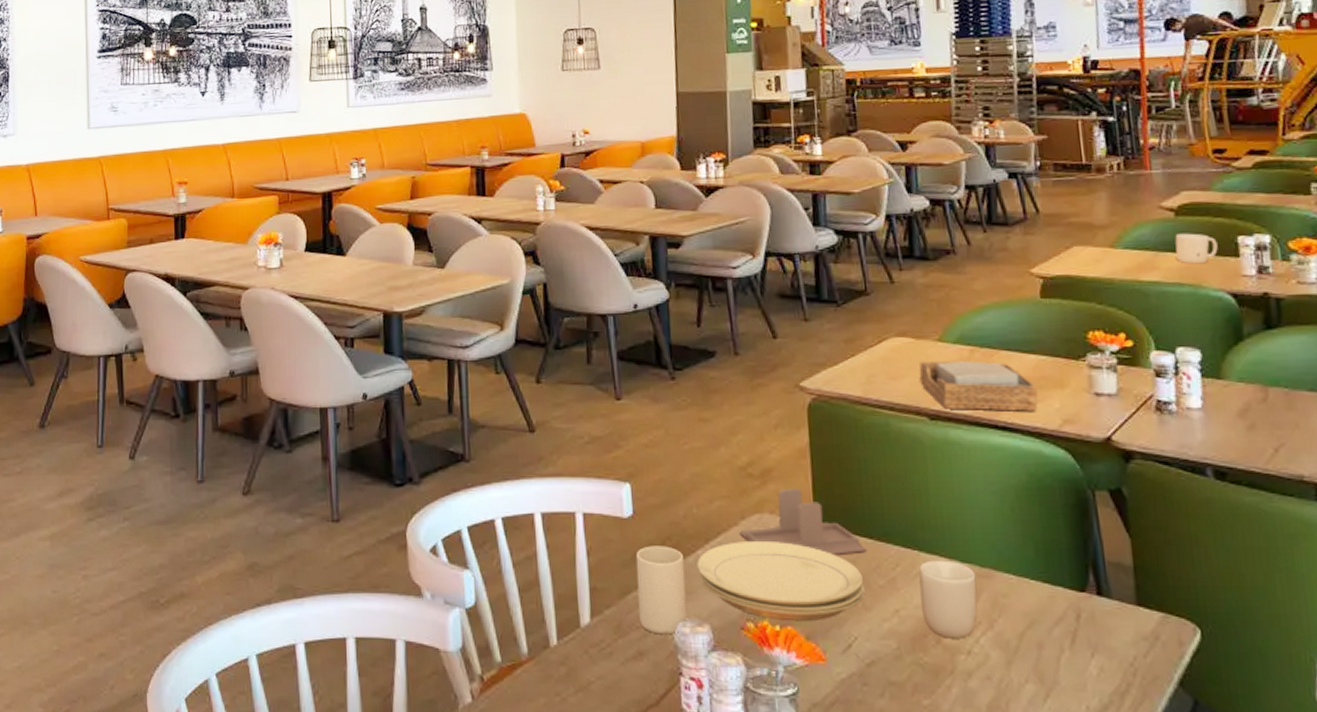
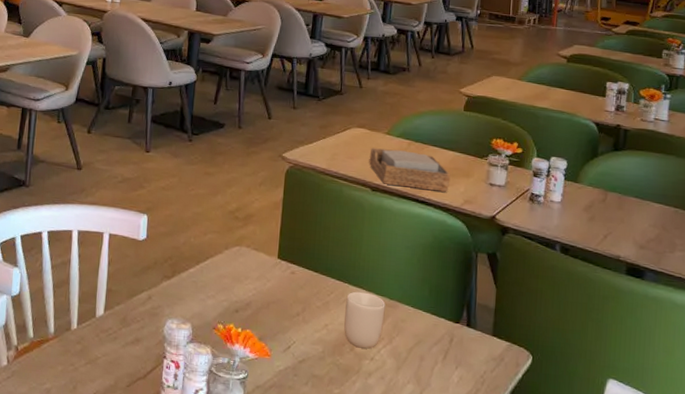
cup: present [635,546,687,635] -> none [140,262,180,329]
plate: present [697,540,865,622] -> none [188,265,306,327]
napkin holder: present [740,488,867,555] -> none [222,230,312,282]
mug: present [1174,233,1218,264] -> none [562,75,592,99]

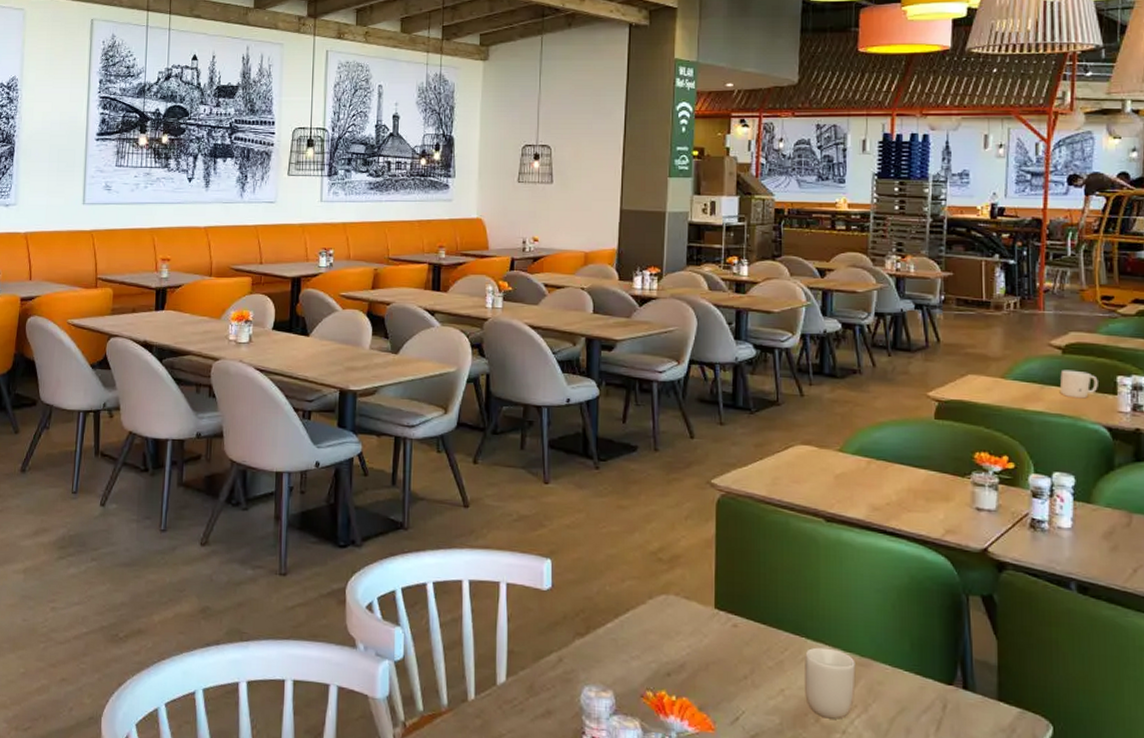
napkin holder: present [369,148,451,192] -> none [819,469,925,520]
mug: none [562,75,592,99] -> present [1059,369,1098,399]

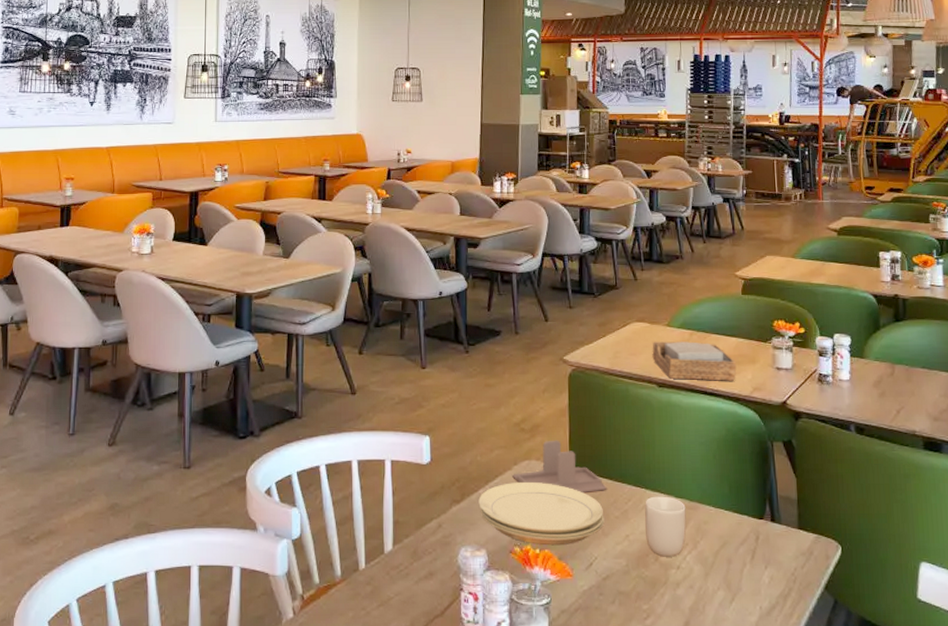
plate: none [606,618,755,694] -> present [478,481,605,546]
napkin holder: none [646,574,759,637] -> present [512,440,607,492]
napkin holder: none [819,469,925,520] -> present [652,342,737,381]
mug: present [1059,369,1098,399] -> none [836,248,866,272]

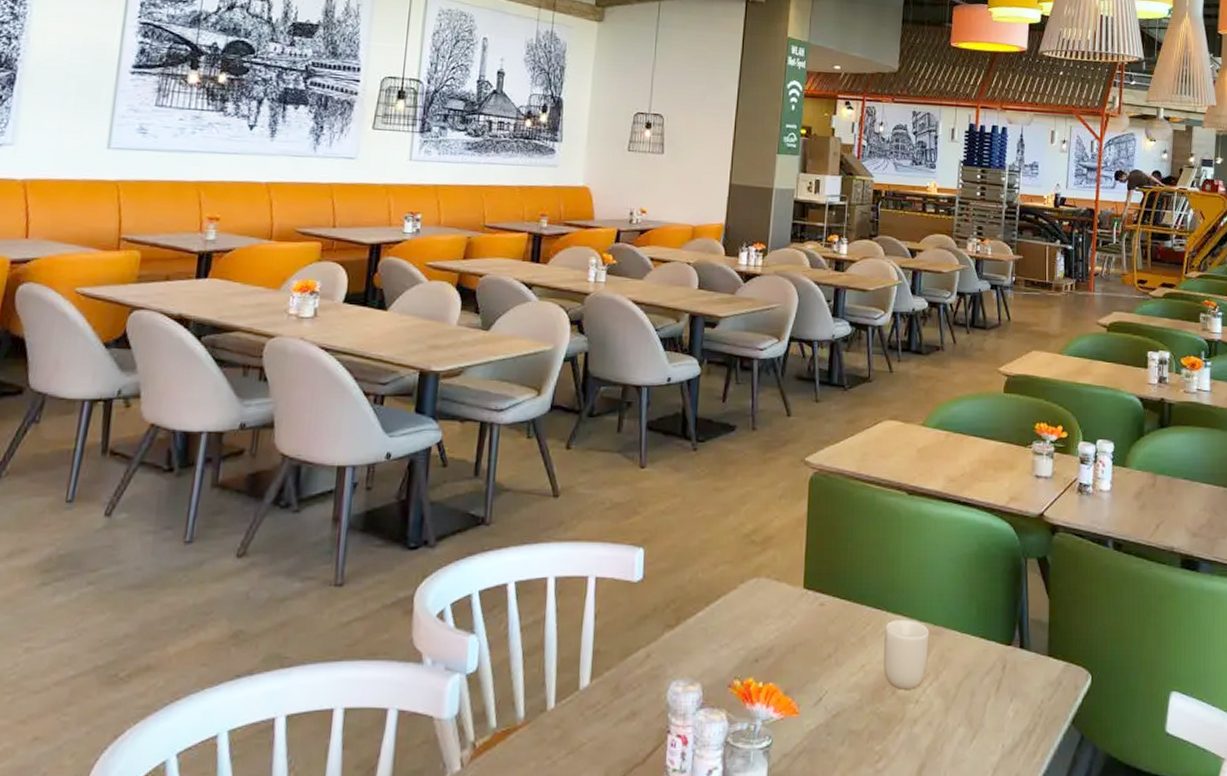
plate: present [478,481,605,546] -> none [696,603,839,678]
napkin holder: present [512,440,607,492] -> none [738,554,844,615]
napkin holder: present [652,342,737,381] -> none [904,443,994,489]

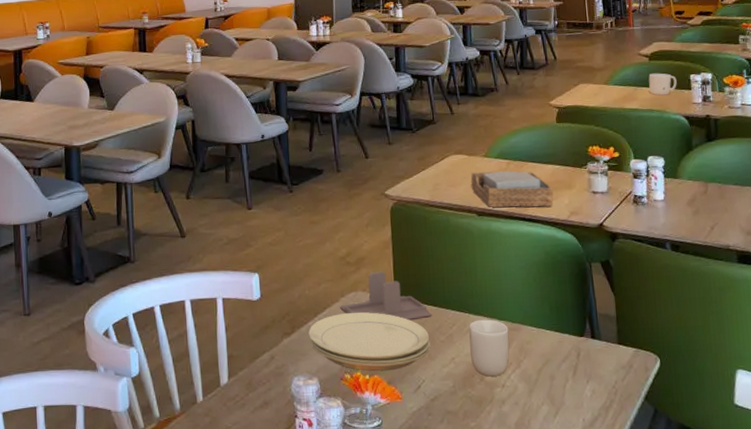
plate: none [696,603,839,678] -> present [308,312,431,372]
napkin holder: none [738,554,844,615] -> present [340,271,432,320]
napkin holder: none [904,443,994,489] -> present [470,171,554,208]
mug: none [1104,346,1134,372] -> present [648,73,677,96]

